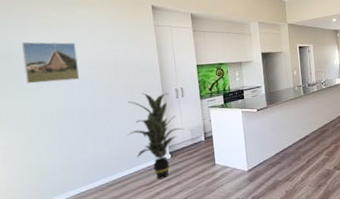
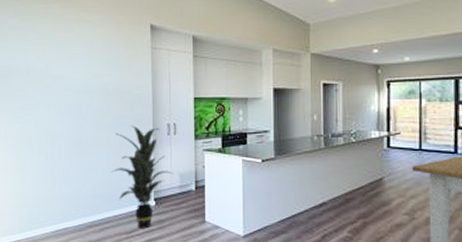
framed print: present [21,42,80,84] -> none [19,59,71,104]

